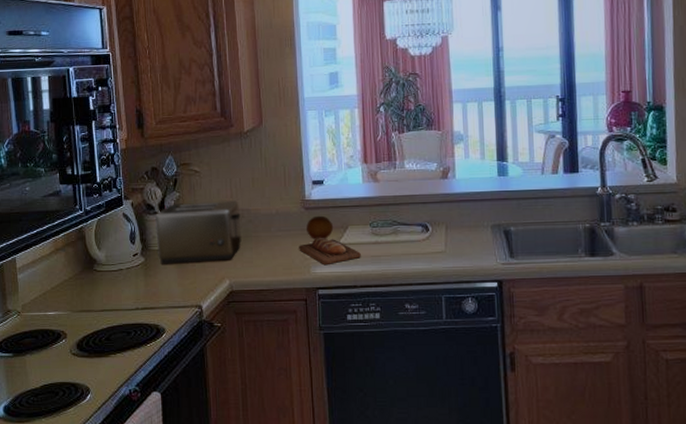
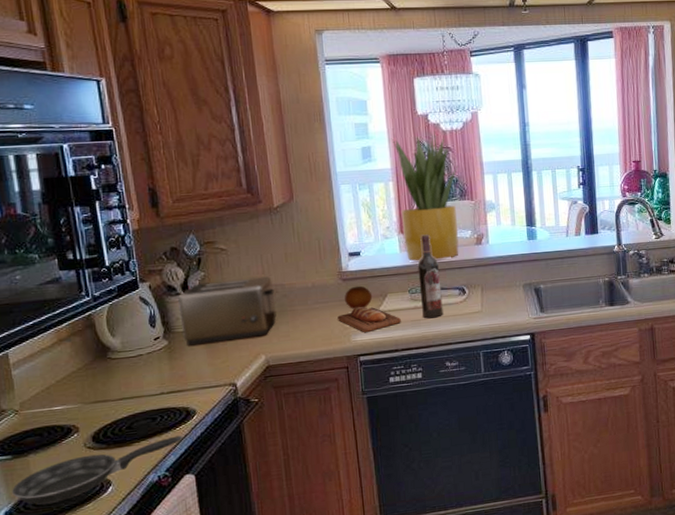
frying pan: none [11,352,153,404] -> present [12,435,183,505]
planter: none [358,56,426,194] -> present [391,131,459,262]
wine bottle: none [380,165,405,255] -> present [417,234,443,319]

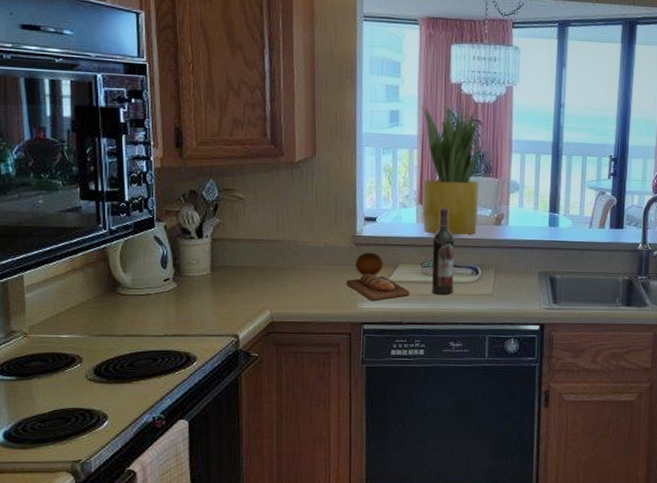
frying pan: present [12,435,183,505] -> none [13,380,181,430]
toaster: present [177,276,277,346] -> none [190,230,286,292]

